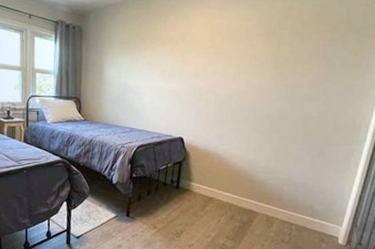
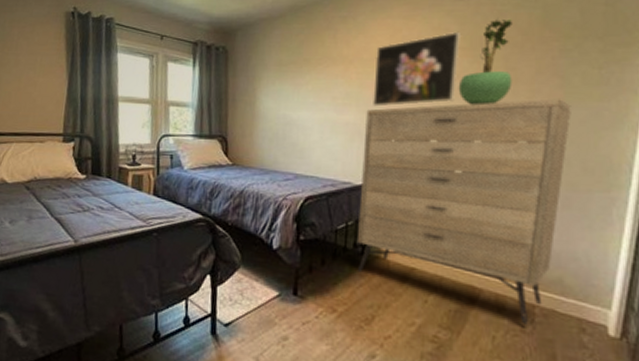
dresser: none [173,76,332,237] -> present [358,99,571,325]
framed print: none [191,21,260,78] -> present [373,31,462,107]
potted plant: none [253,12,298,80] -> present [458,18,512,106]

